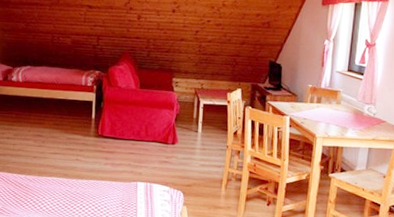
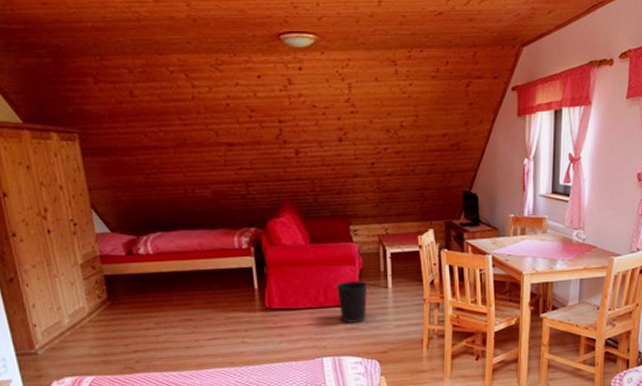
wastebasket: none [155,122,182,158] -> present [335,280,368,323]

